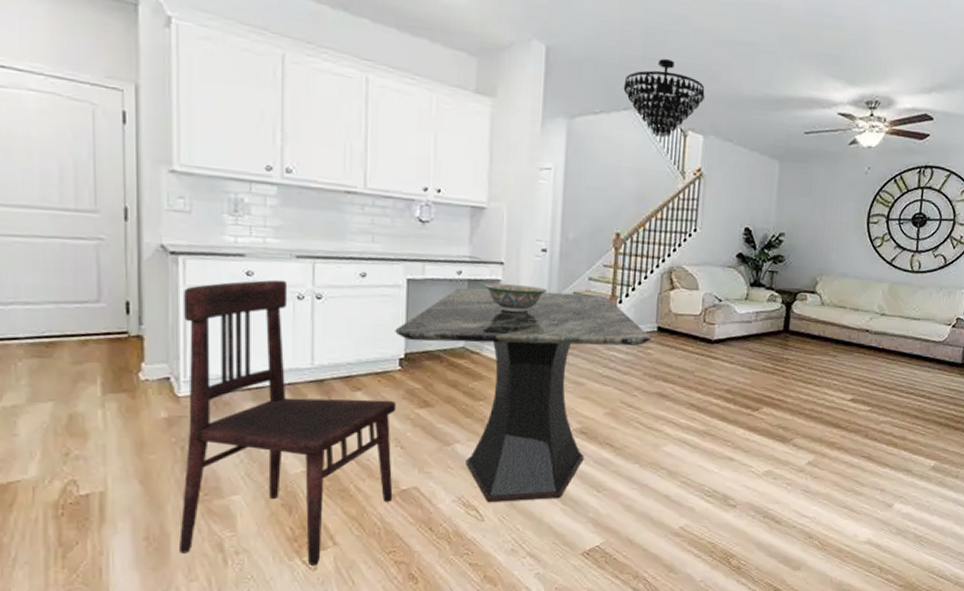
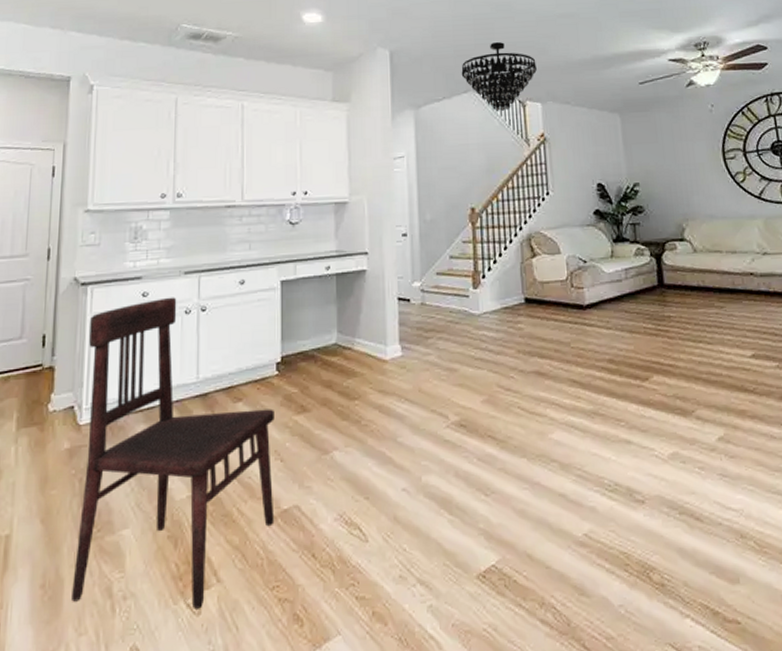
dining table: present [395,287,652,503] -> none [271,272,520,519]
decorative bowl: present [484,283,548,313] -> none [351,272,411,301]

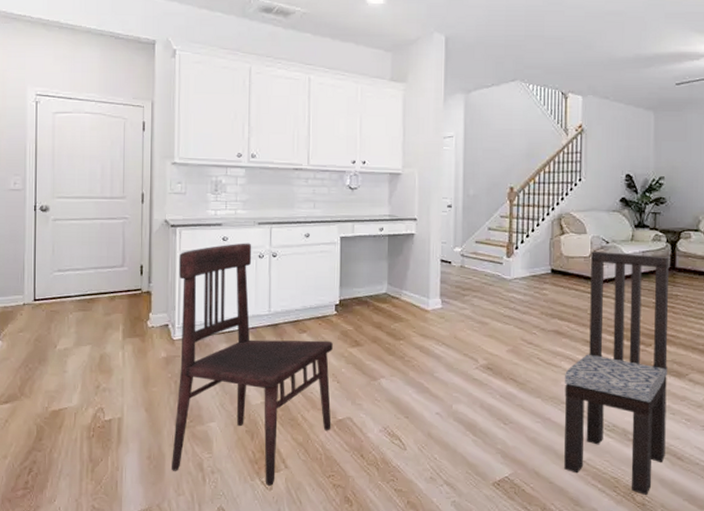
chandelier: present [461,42,537,111] -> none [510,35,581,101]
dining chair: none [552,272,681,572] -> present [564,251,669,495]

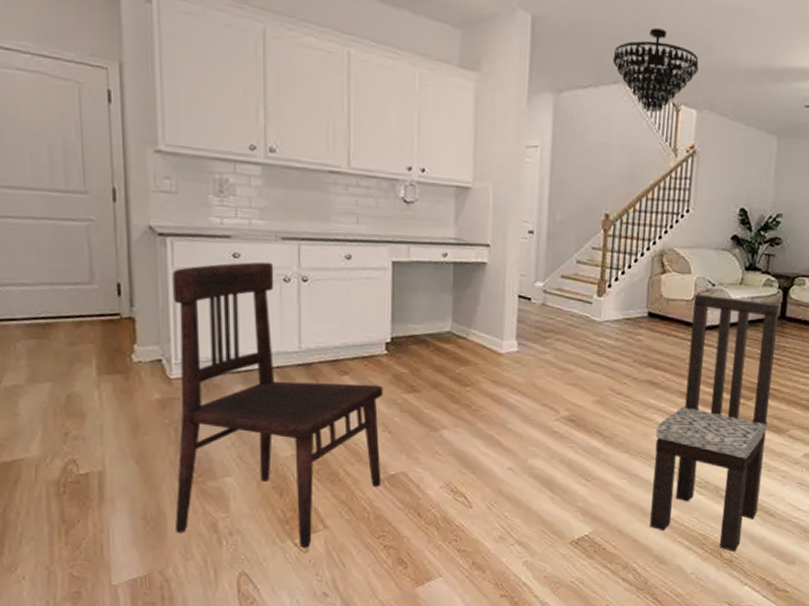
chandelier: none [510,35,581,101] -> present [612,28,699,113]

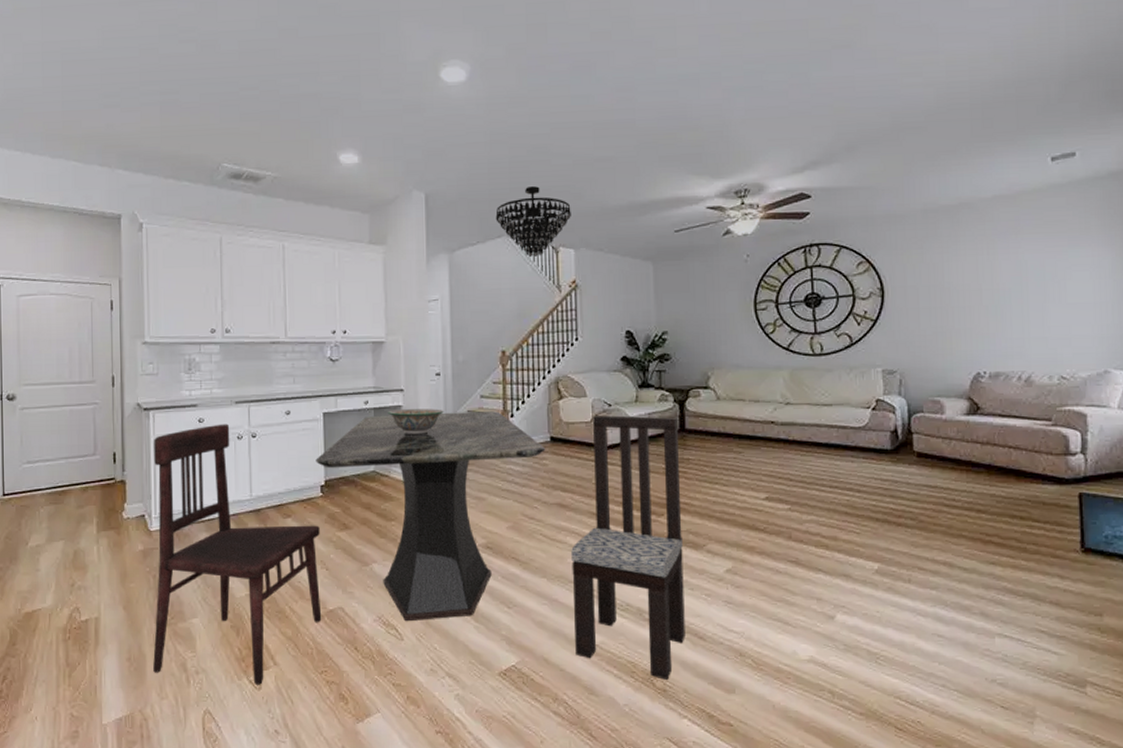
dining table: none [381,270,642,490] -> present [316,411,546,622]
decorative bowl: none [470,266,535,296] -> present [388,409,444,434]

